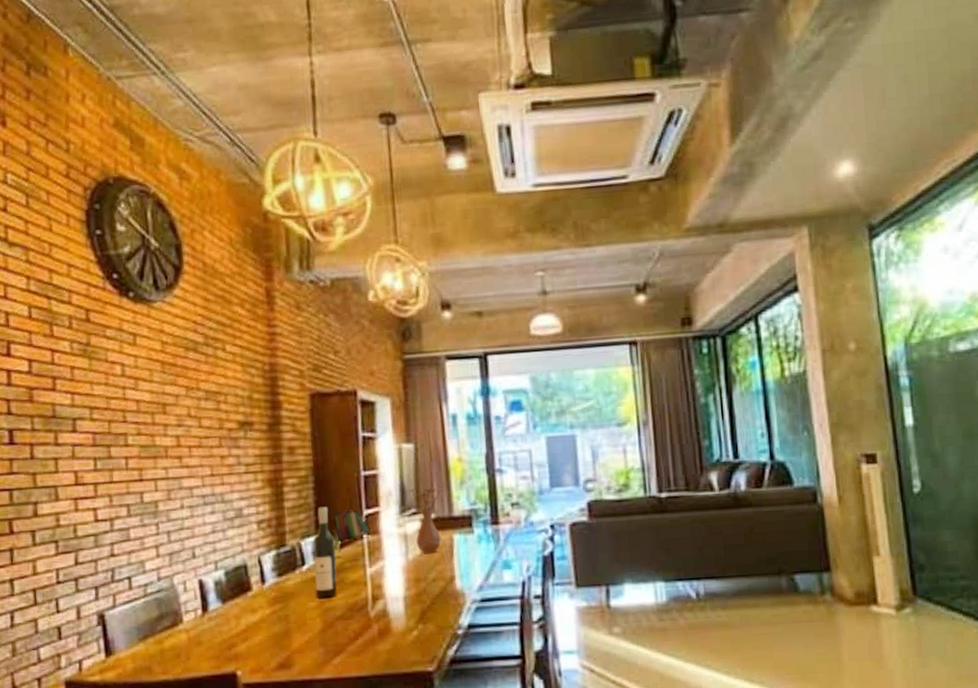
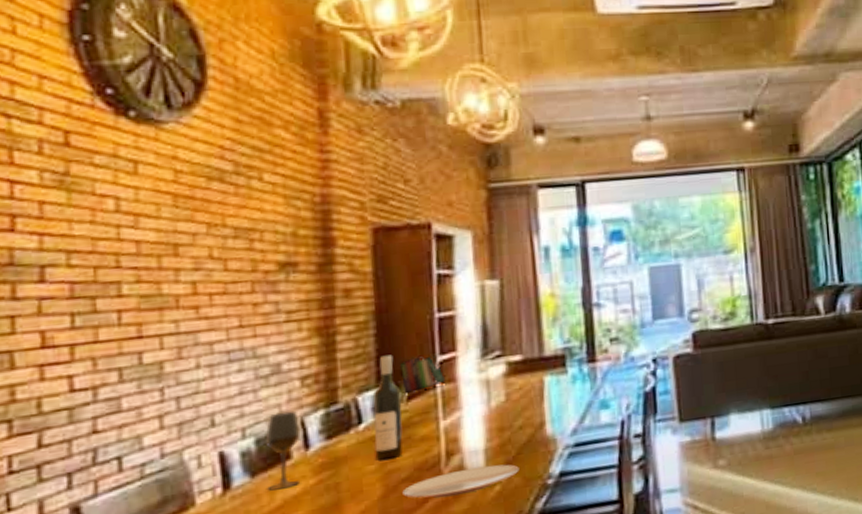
wine glass: none [232,549,259,616] -> present [265,410,302,491]
plate: none [338,611,433,637] -> present [402,464,519,499]
vase: present [407,487,445,554] -> none [491,327,534,400]

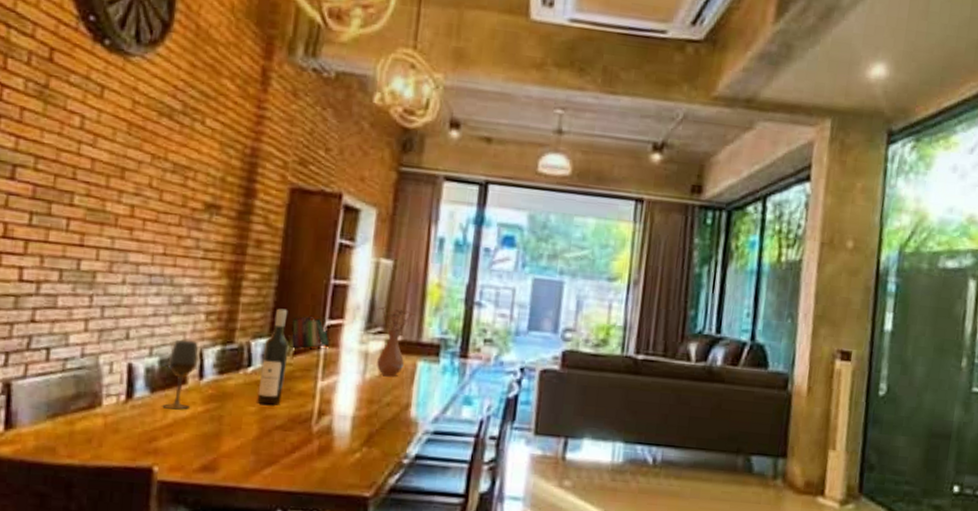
plate: present [402,464,519,499] -> none [274,430,380,454]
vase: none [491,327,534,400] -> present [377,306,417,377]

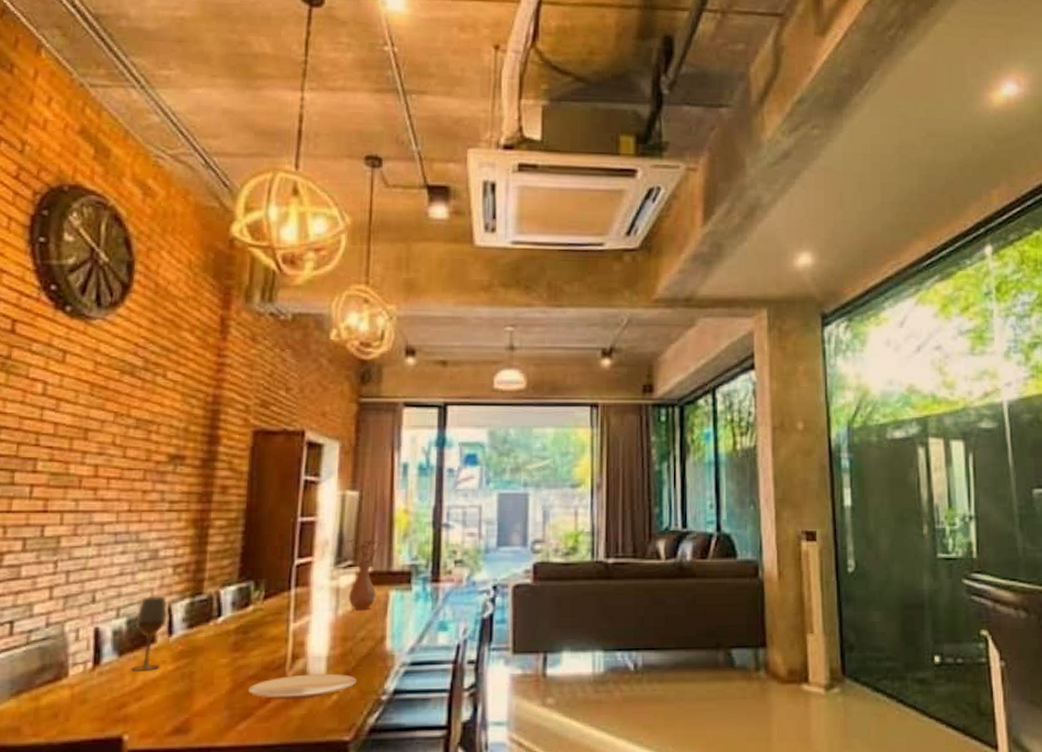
bottle: present [257,308,290,405] -> none [229,553,259,655]
plate: none [274,430,380,454] -> present [248,673,357,700]
books: present [292,317,330,348] -> none [261,558,300,592]

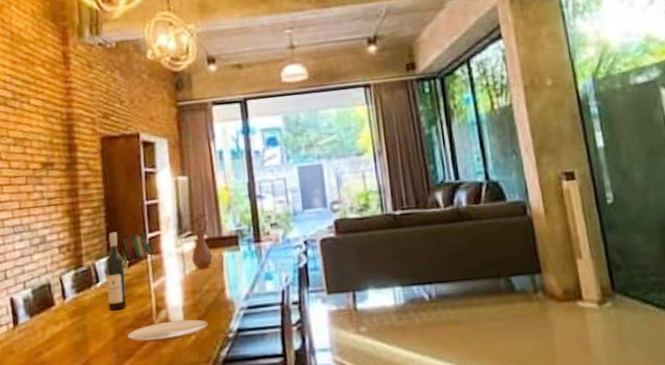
wine glass: present [131,596,168,671] -> none [38,270,61,328]
bottle: none [229,553,259,655] -> present [106,232,127,310]
books: none [261,558,300,592] -> present [123,234,154,261]

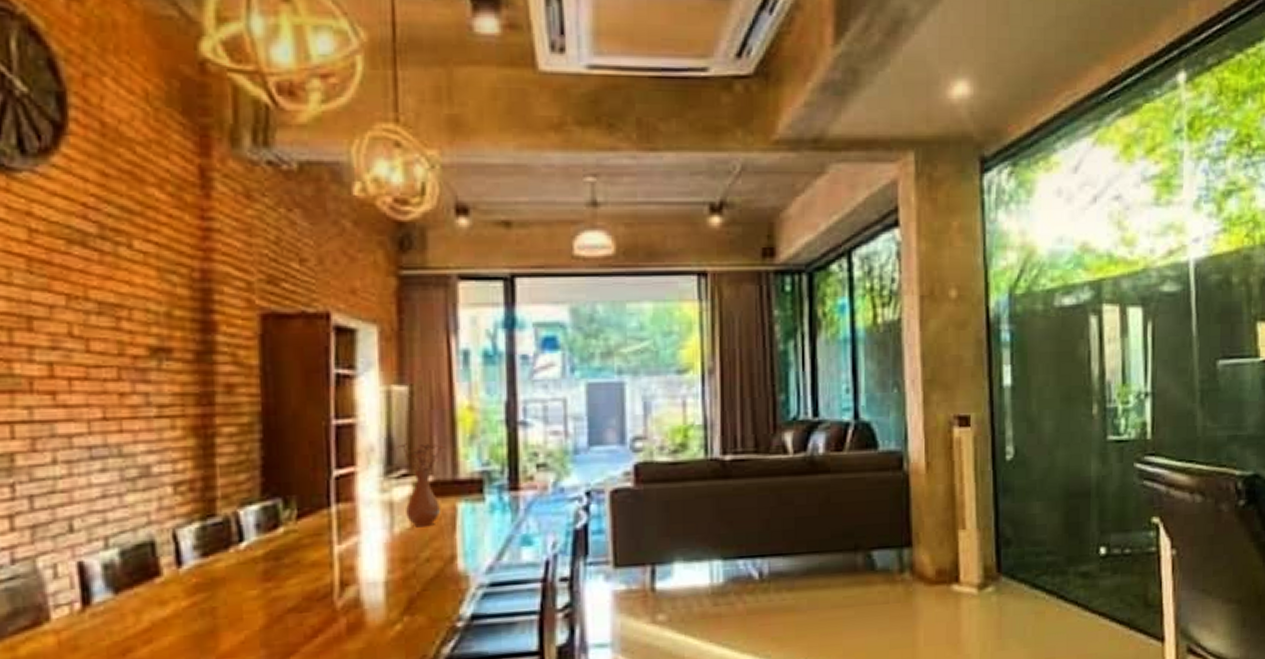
bottle: present [106,232,127,310] -> none [257,464,290,585]
books: present [123,234,154,261] -> none [290,469,343,510]
plate: present [127,319,208,342] -> none [288,600,425,634]

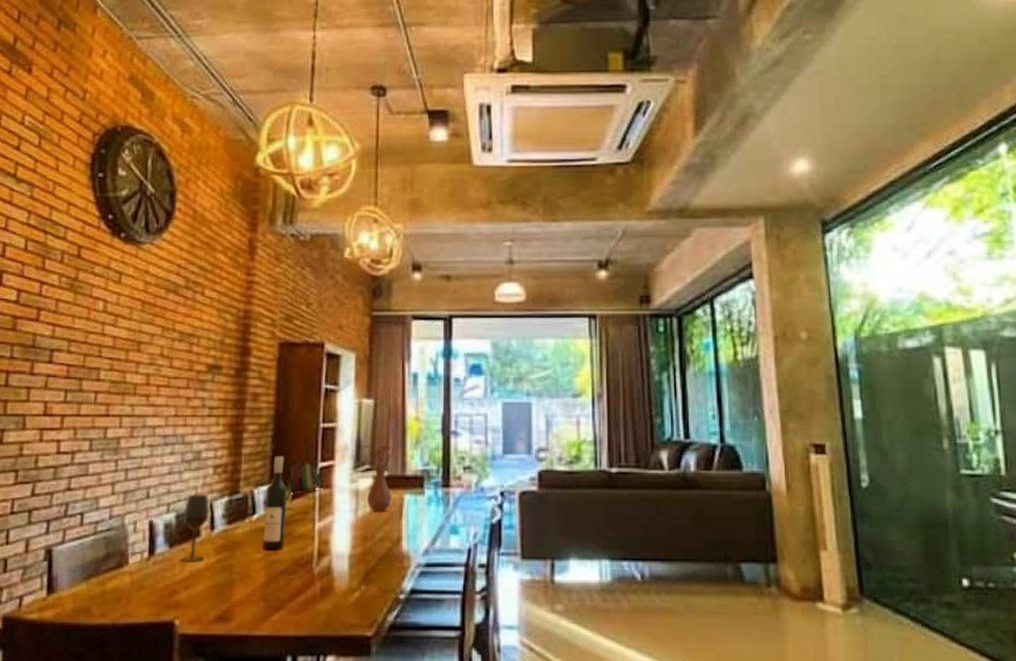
wine glass: none [131,521,174,611] -> present [180,494,210,562]
bottle: none [257,464,290,585] -> present [262,456,288,550]
books: none [290,469,343,510] -> present [289,461,324,492]

